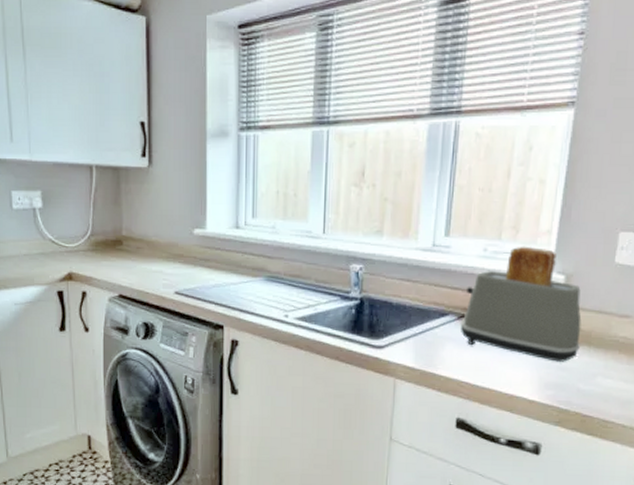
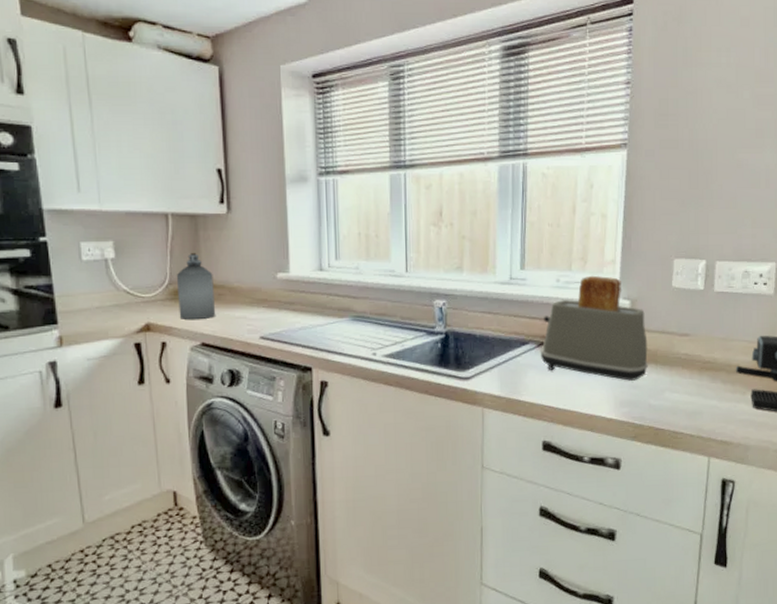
bottle: none [98,204,133,271] -> present [176,252,215,319]

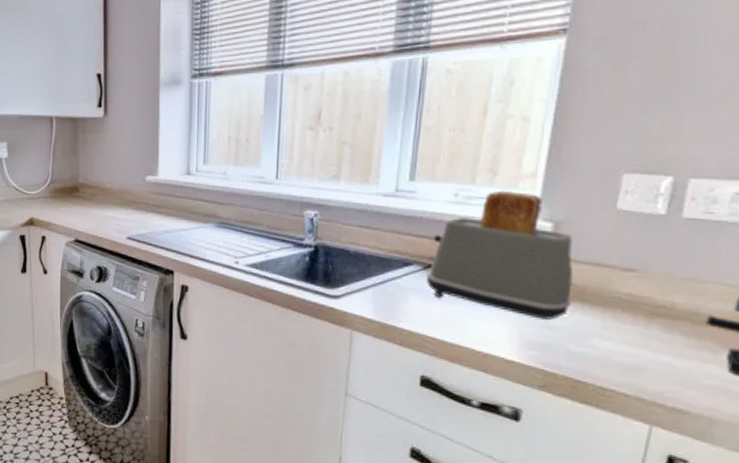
bottle: present [176,252,215,319] -> none [57,153,89,217]

